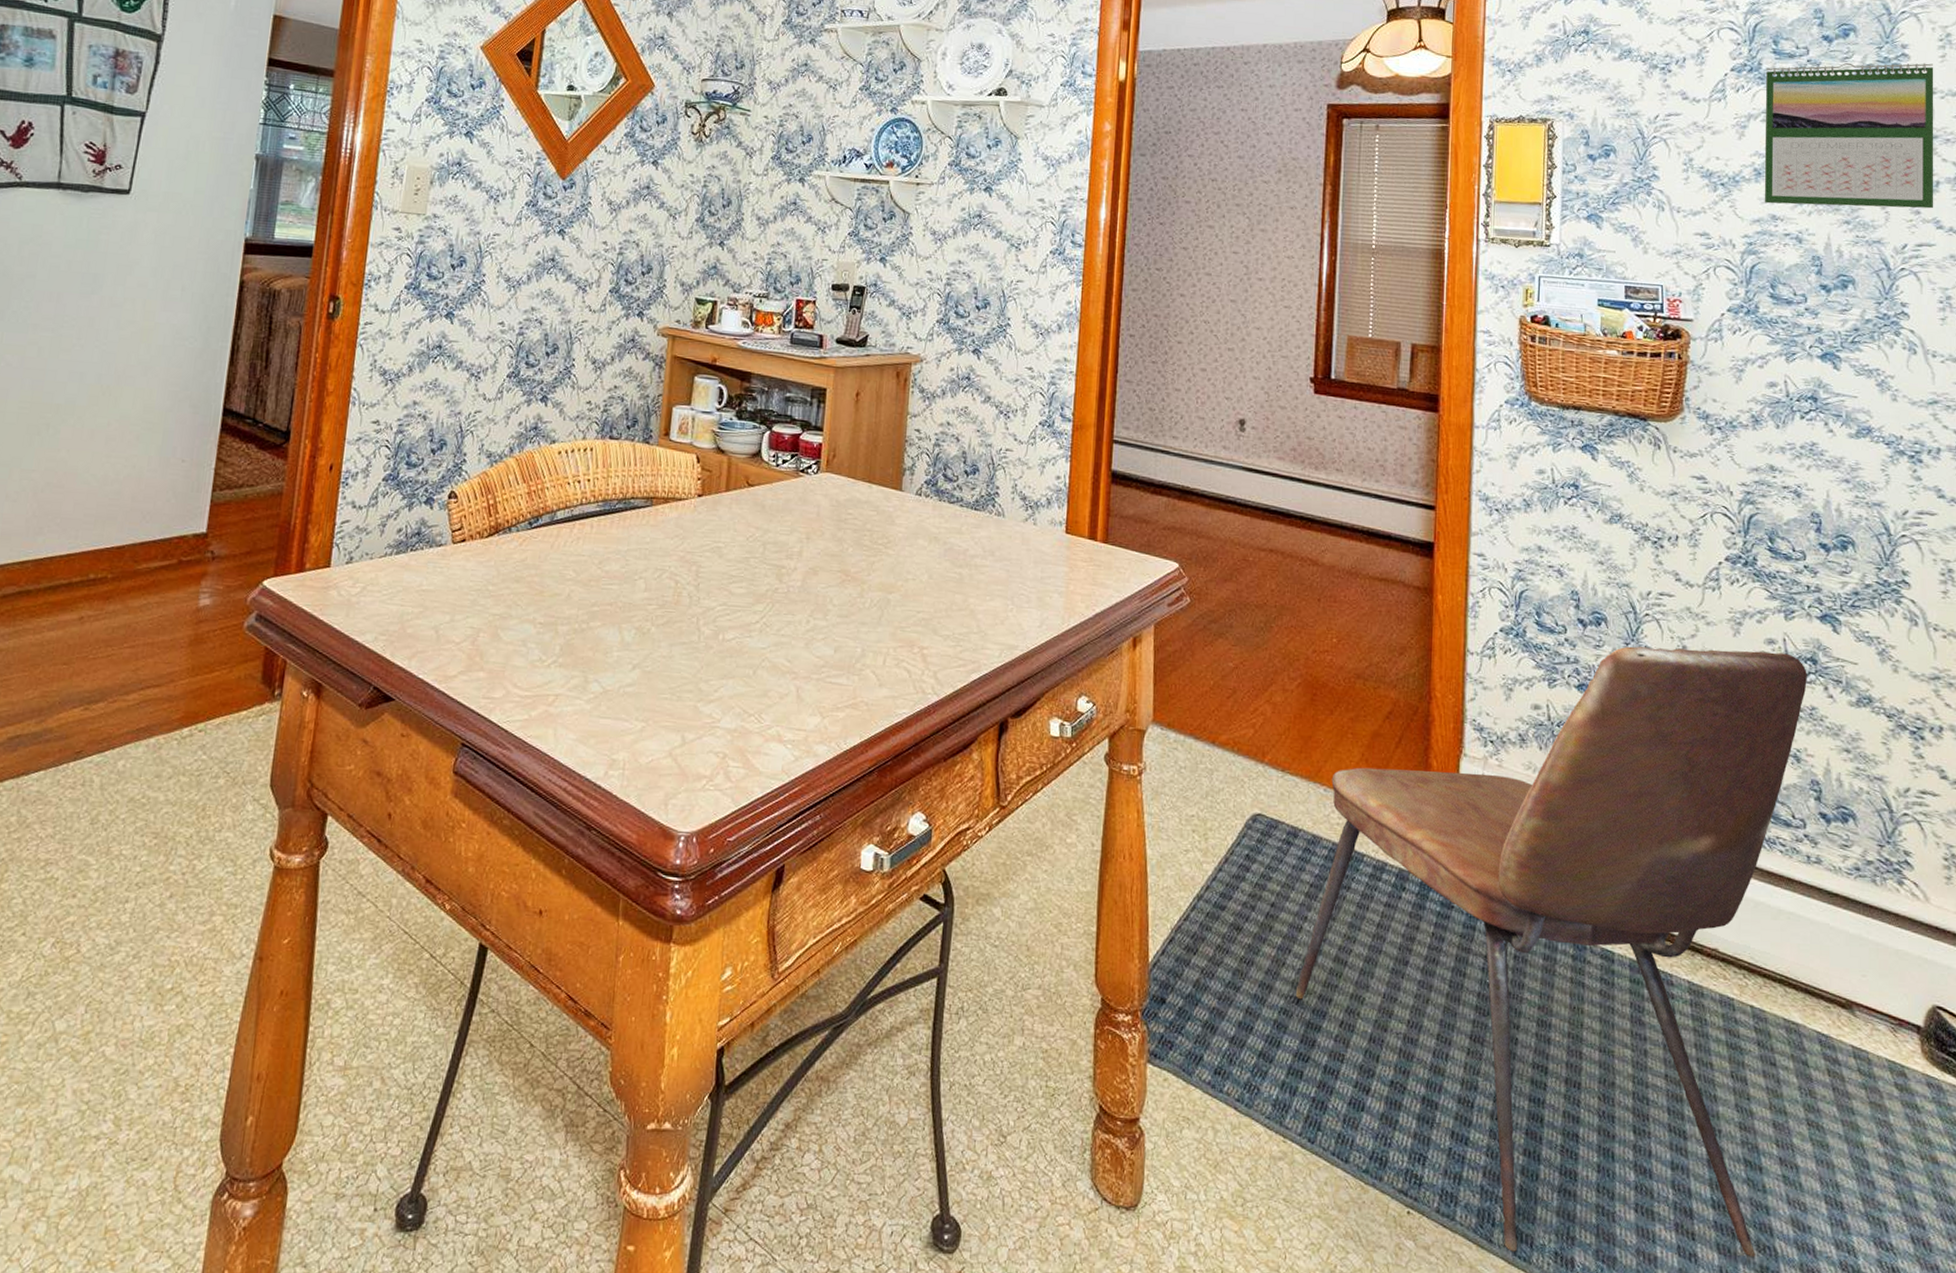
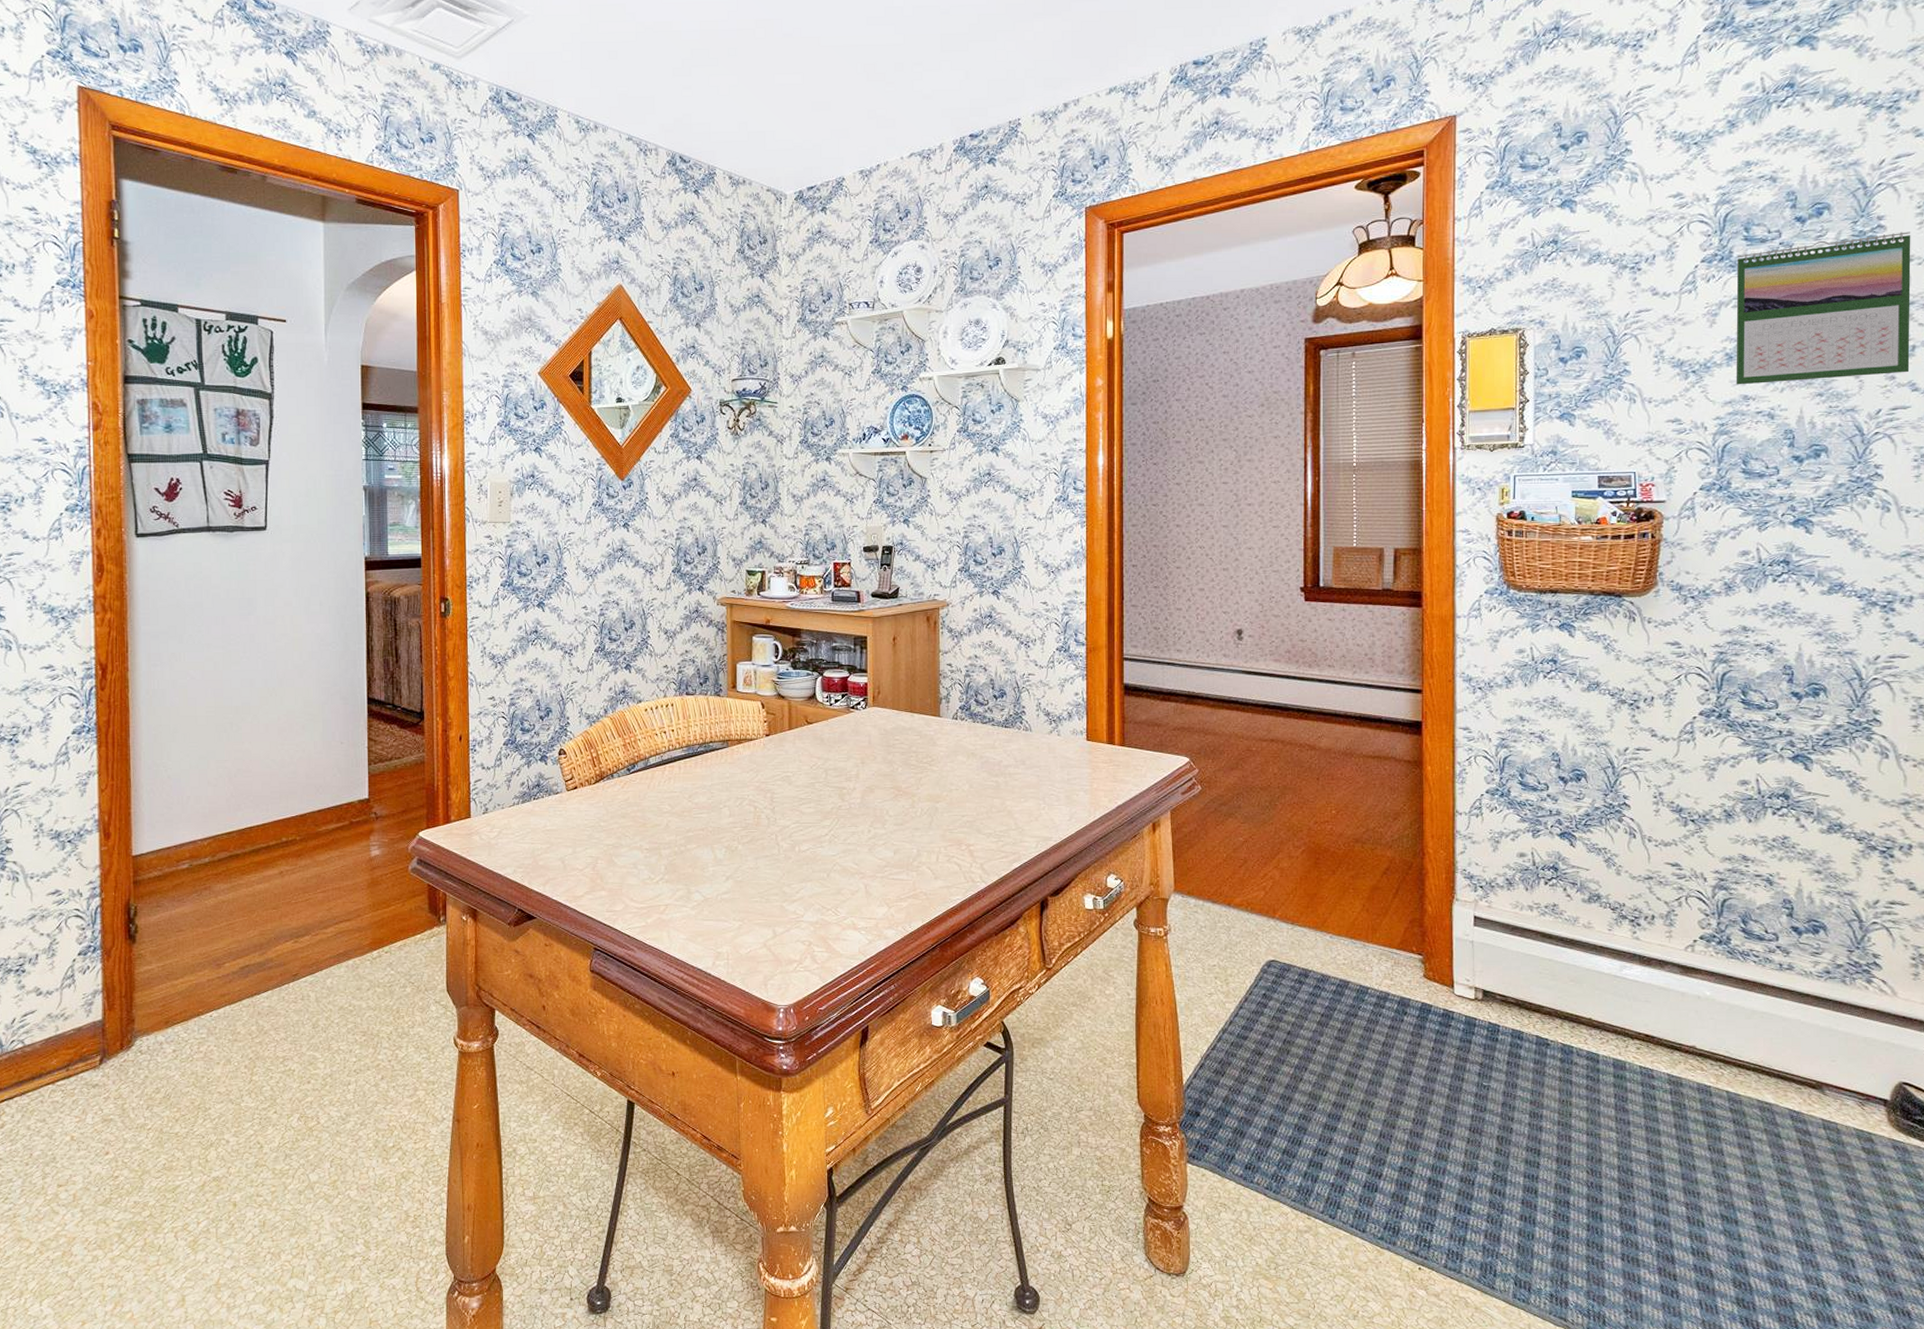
dining chair: present [1295,646,1807,1258] -> none [1312,792,1779,1295]

